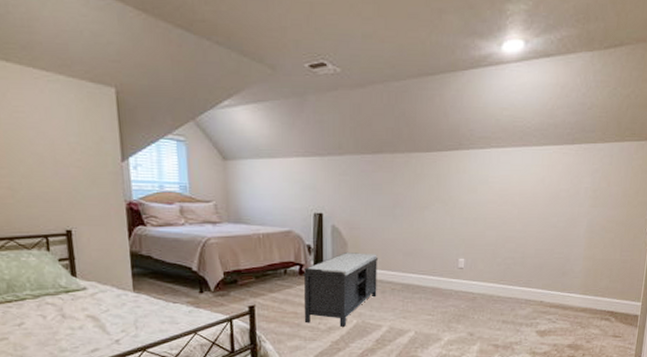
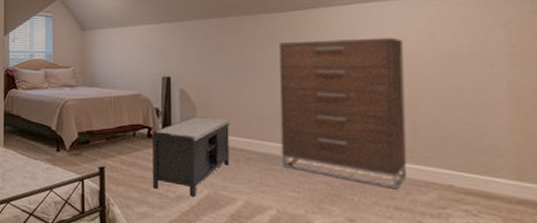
dresser: none [421,180,522,307] -> present [279,37,407,190]

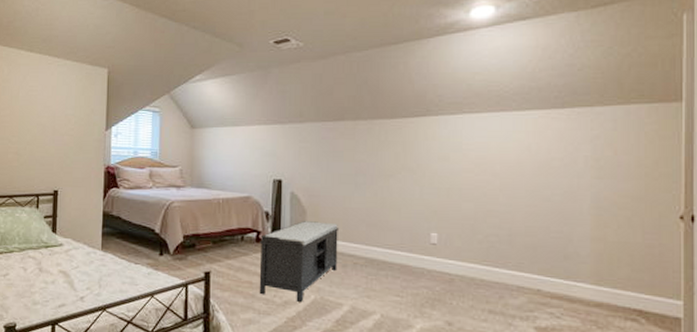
dresser: present [279,37,407,190] -> none [387,147,503,294]

